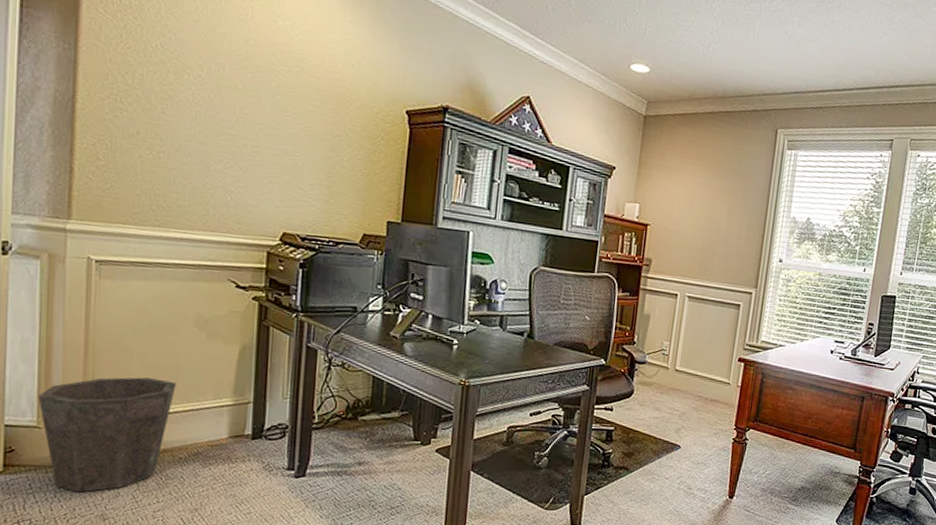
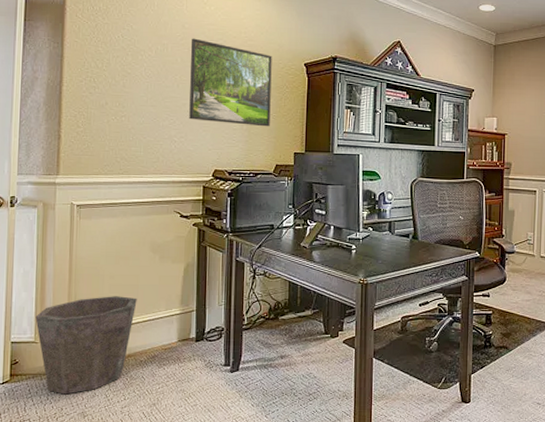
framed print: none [251,60,365,186] -> present [189,38,272,127]

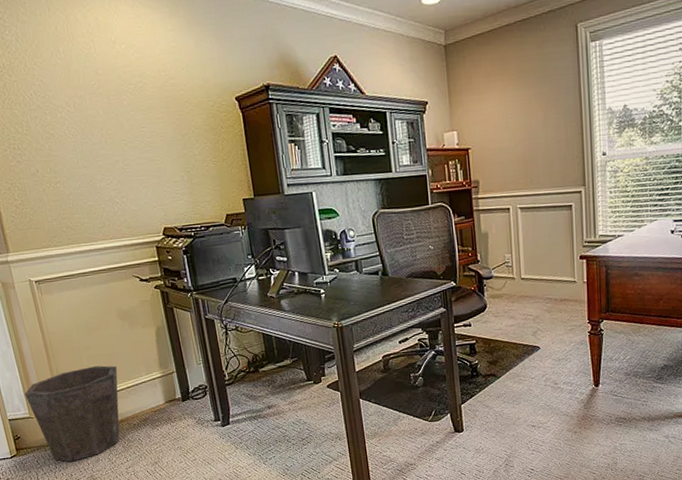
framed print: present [189,38,272,127] -> none [108,84,212,177]

